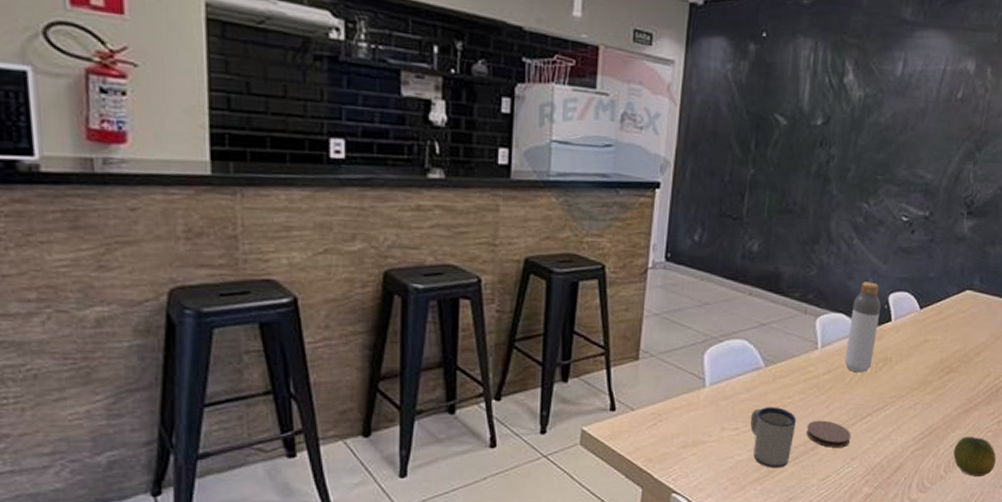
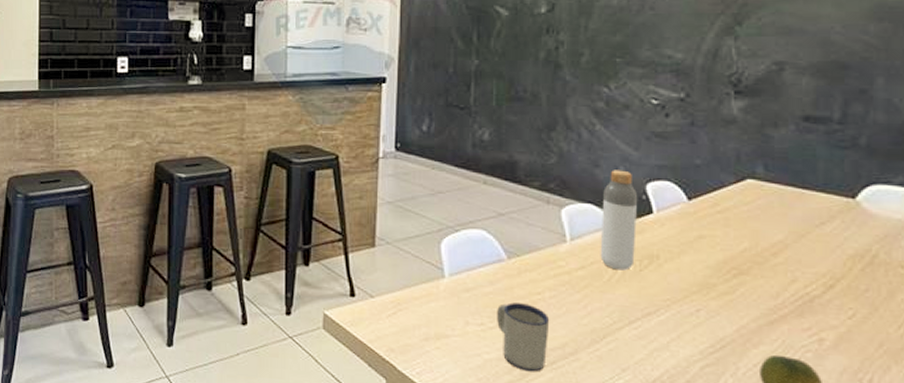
coaster: present [806,420,852,448] -> none [562,321,619,355]

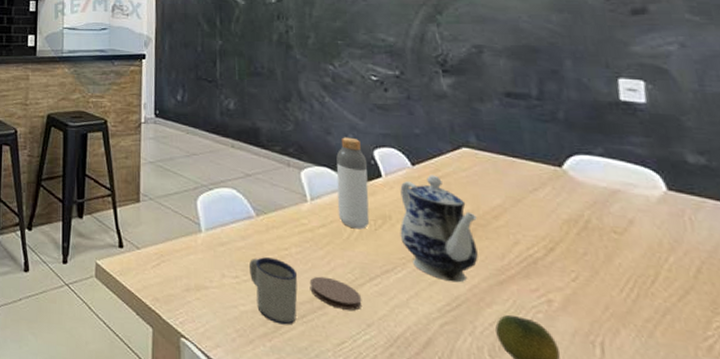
coaster: none [562,321,619,355] -> present [309,276,362,311]
teapot: none [667,210,754,324] -> present [400,175,478,283]

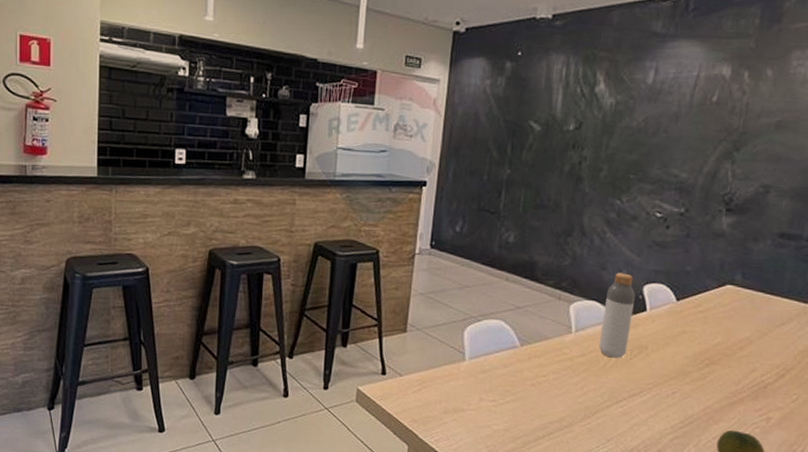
mug: present [249,257,298,325] -> none [507,383,552,441]
coaster: present [309,276,362,311] -> none [561,399,607,428]
teapot: present [400,175,478,283] -> none [652,309,725,404]

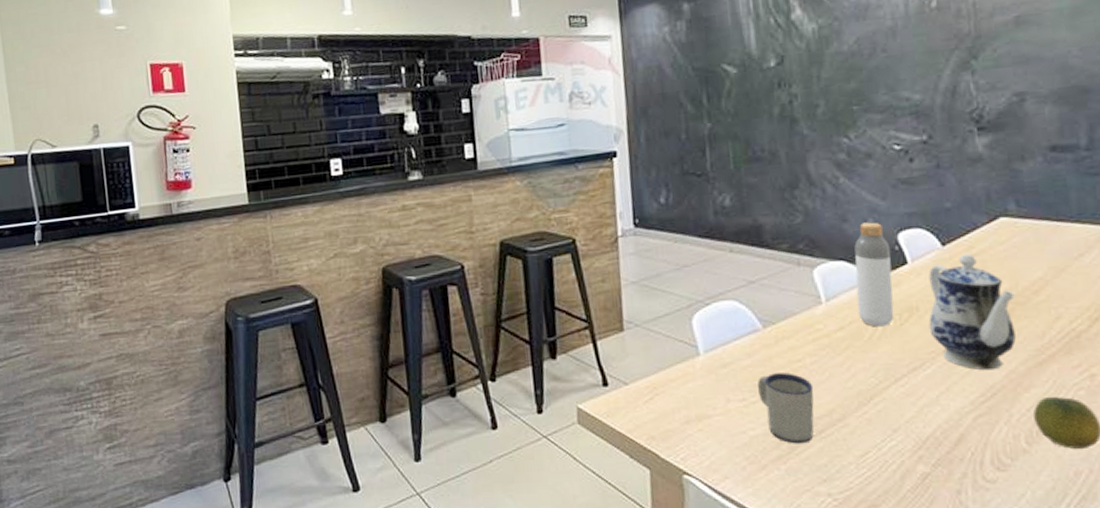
mug: none [507,383,552,441] -> present [758,373,814,444]
teapot: none [652,309,725,404] -> present [928,253,1016,371]

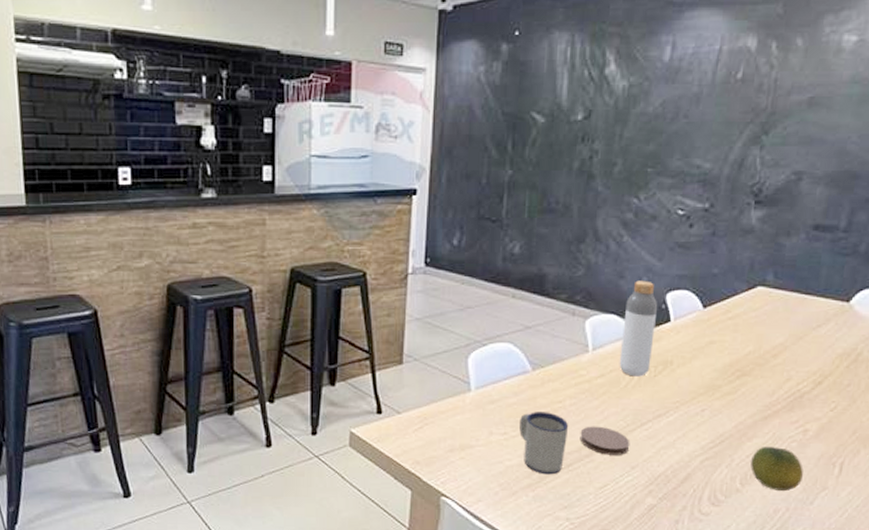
coaster: none [827,385,887,418] -> present [580,426,630,455]
teapot: present [928,253,1016,371] -> none [678,317,757,421]

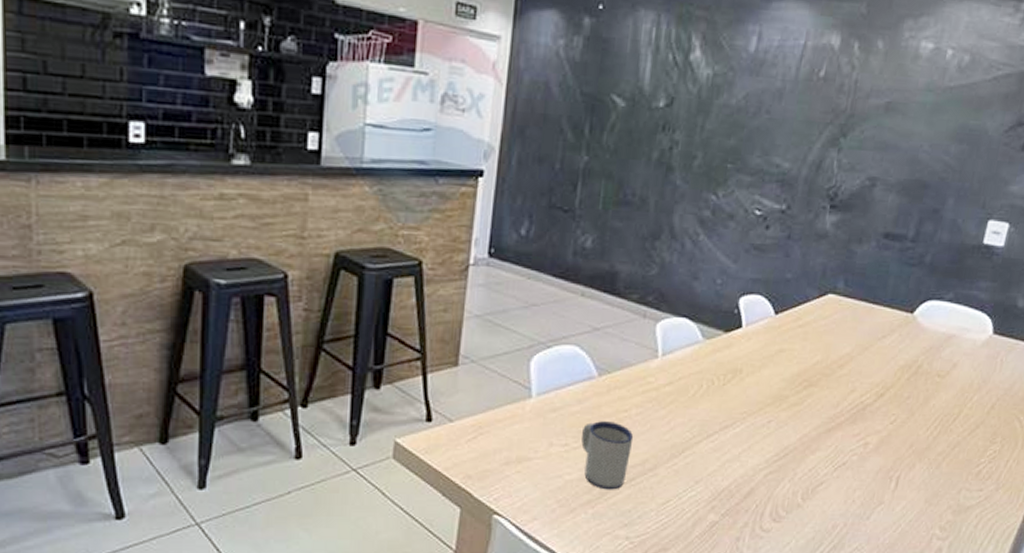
coaster: present [580,426,630,455] -> none [644,437,696,469]
bottle: present [619,280,658,377] -> none [688,283,731,385]
fruit: present [750,446,804,492] -> none [812,459,862,507]

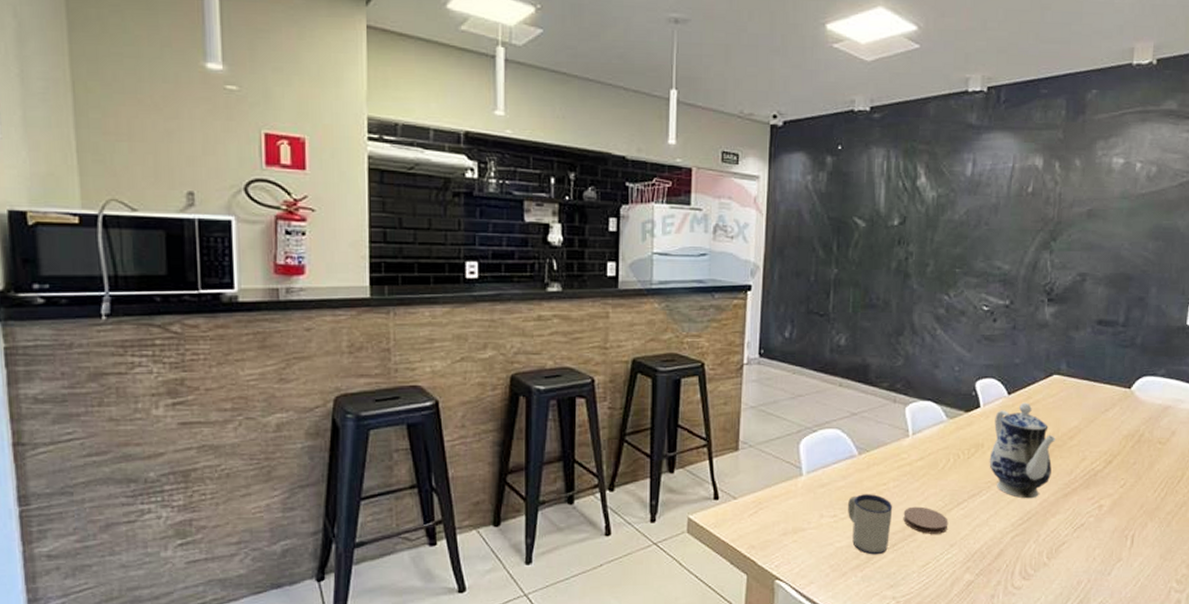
coaster: none [644,437,696,469] -> present [903,506,949,534]
teapot: none [746,324,824,433] -> present [989,402,1056,499]

